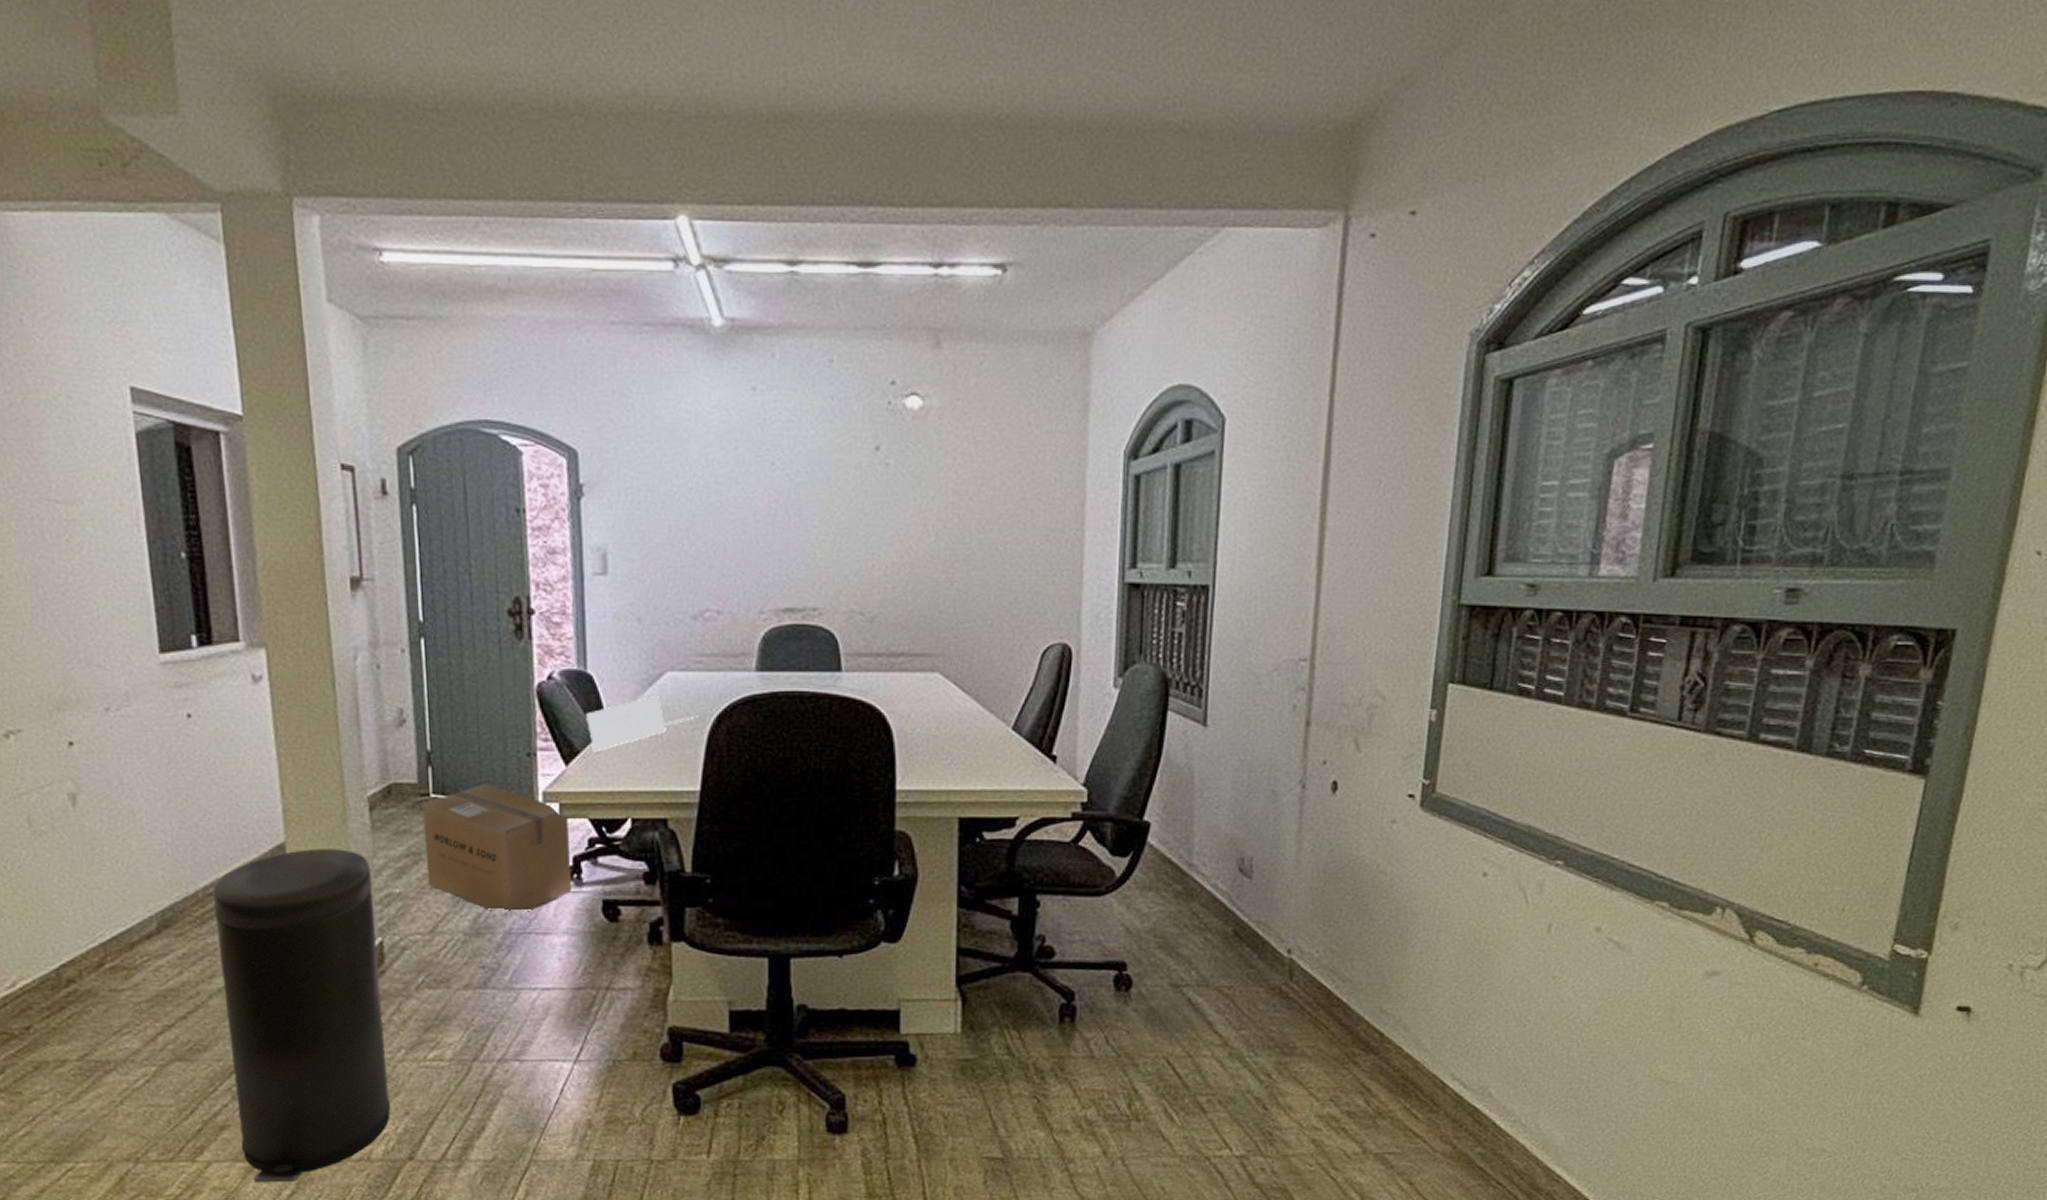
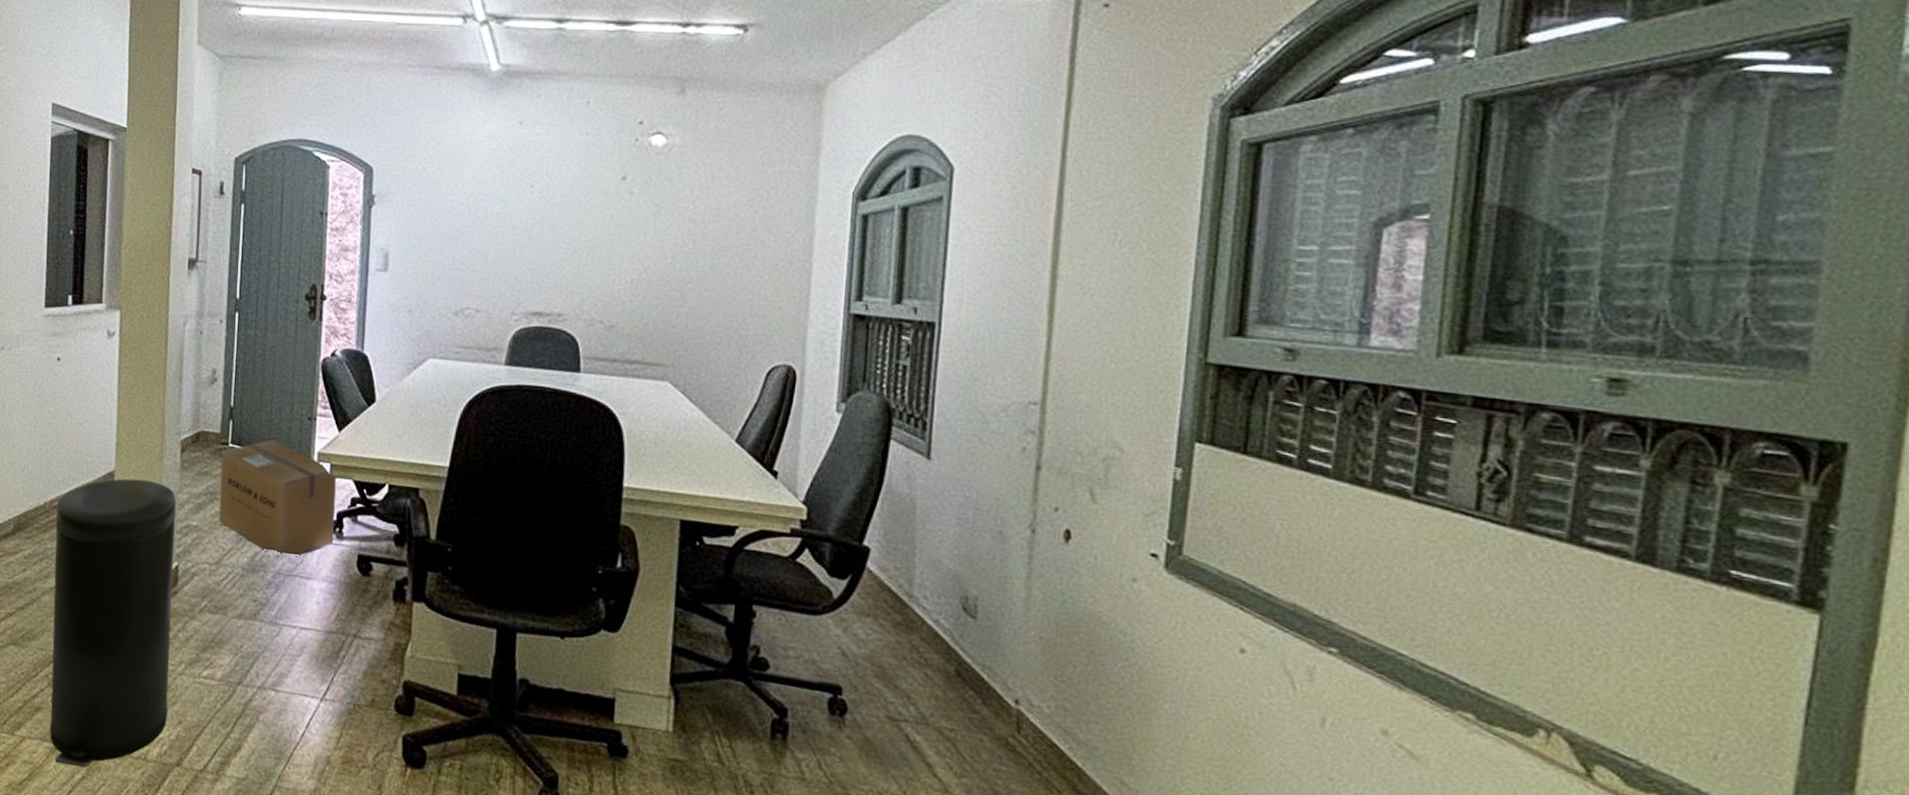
papers: present [586,695,699,752] -> none [359,378,453,422]

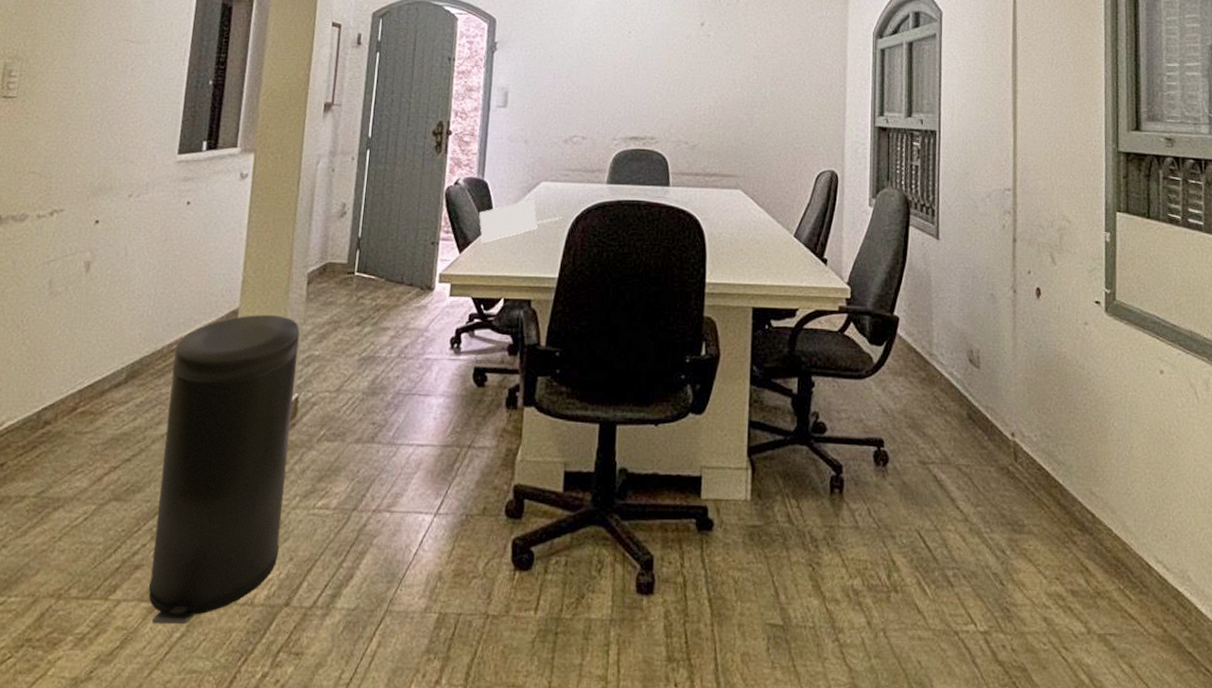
box: present [219,439,336,557] -> none [342,265,456,376]
papers: none [359,378,453,422] -> present [479,199,563,243]

